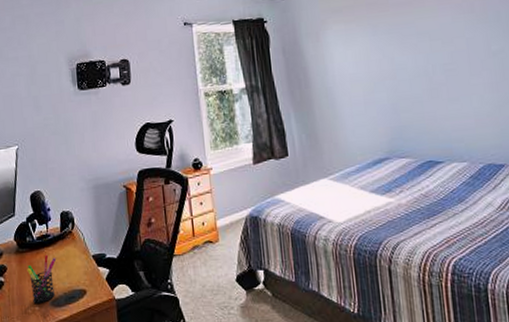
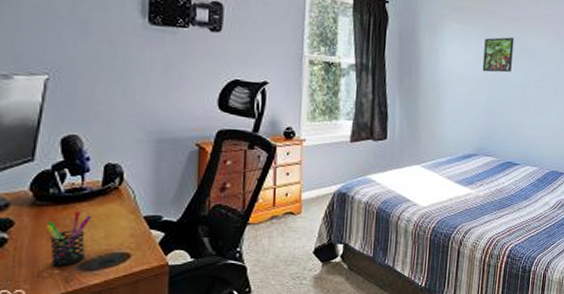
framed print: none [373,24,410,68] -> present [482,37,514,73]

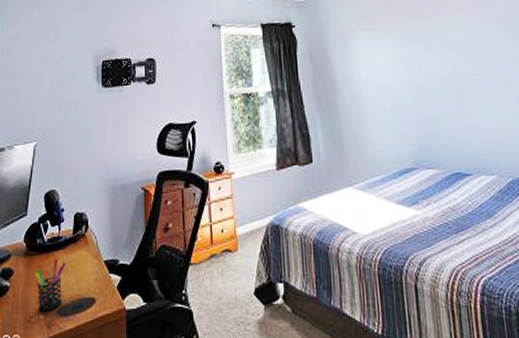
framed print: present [482,37,514,73] -> none [400,34,437,76]

